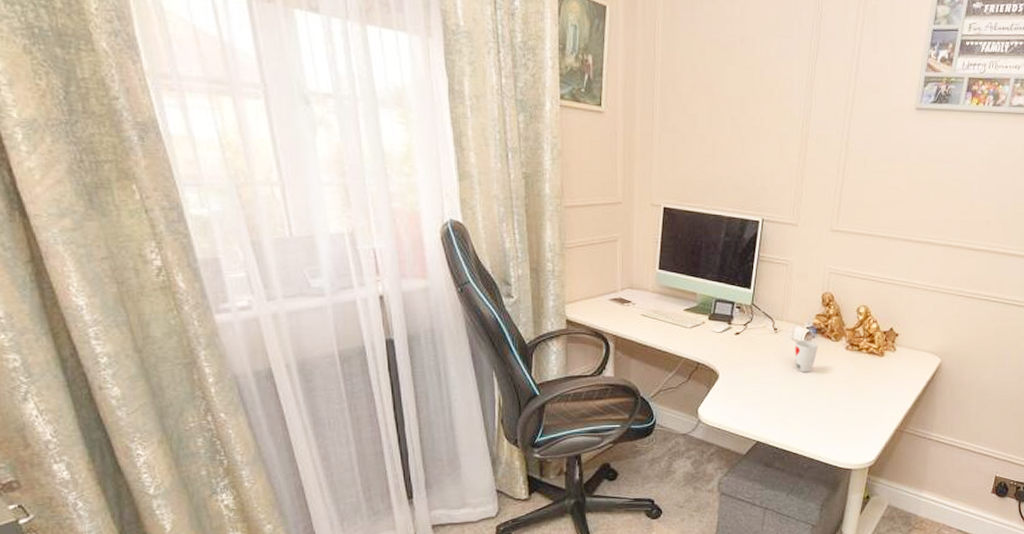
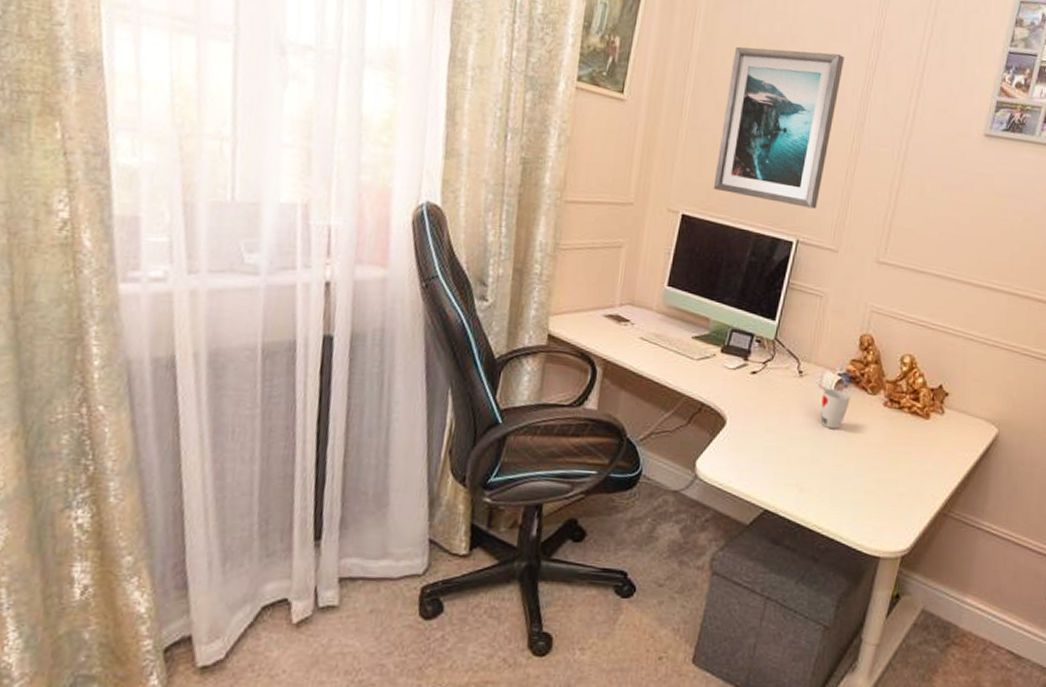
wall art: none [687,49,788,190] -> present [713,46,844,209]

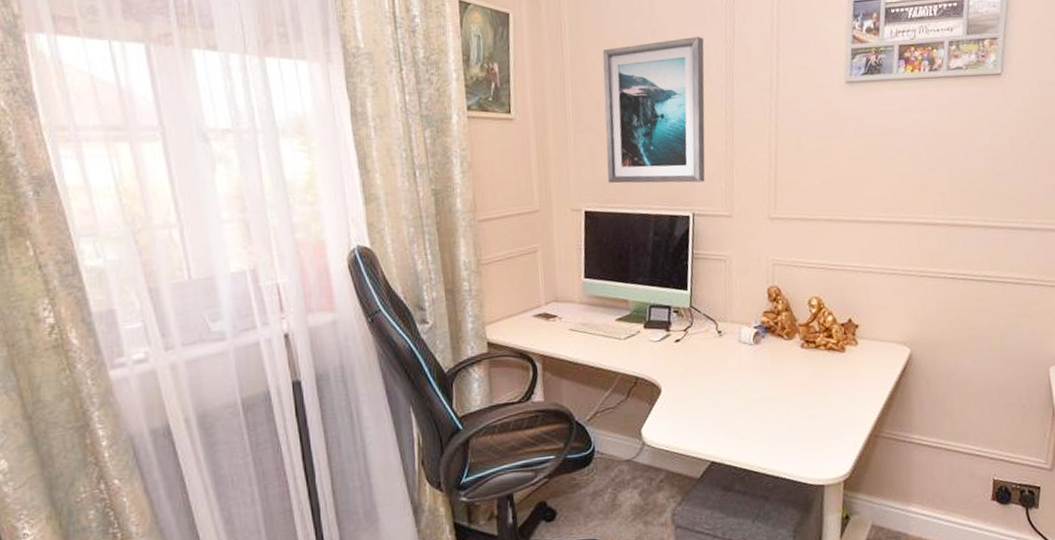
cup: present [820,388,851,430] -> none [743,341,770,379]

